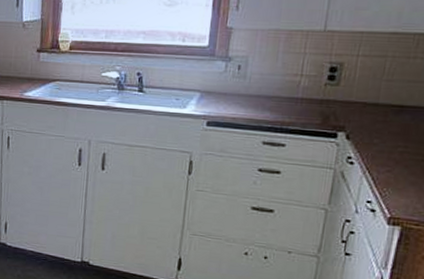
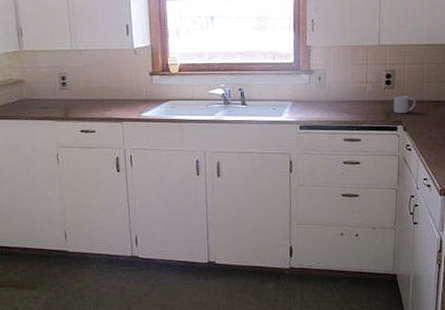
mug: none [333,95,368,119] -> present [393,96,416,114]

